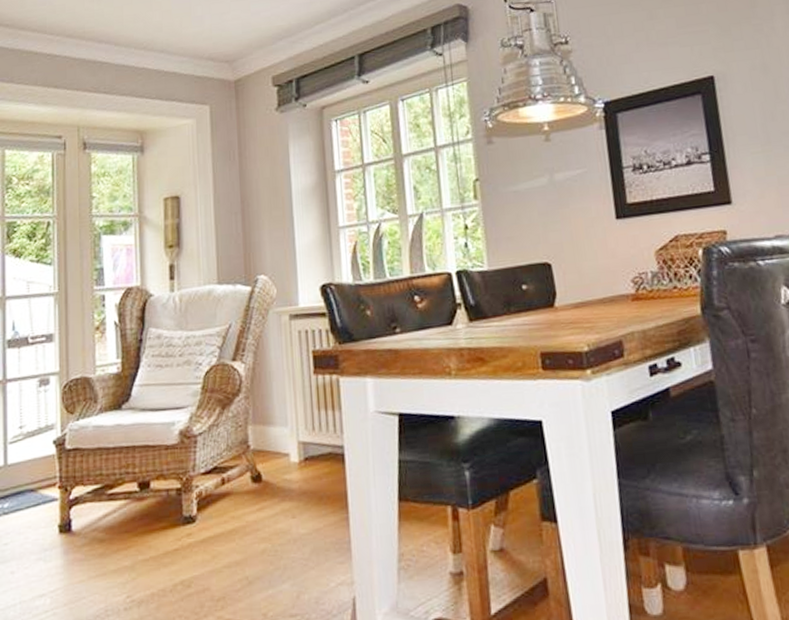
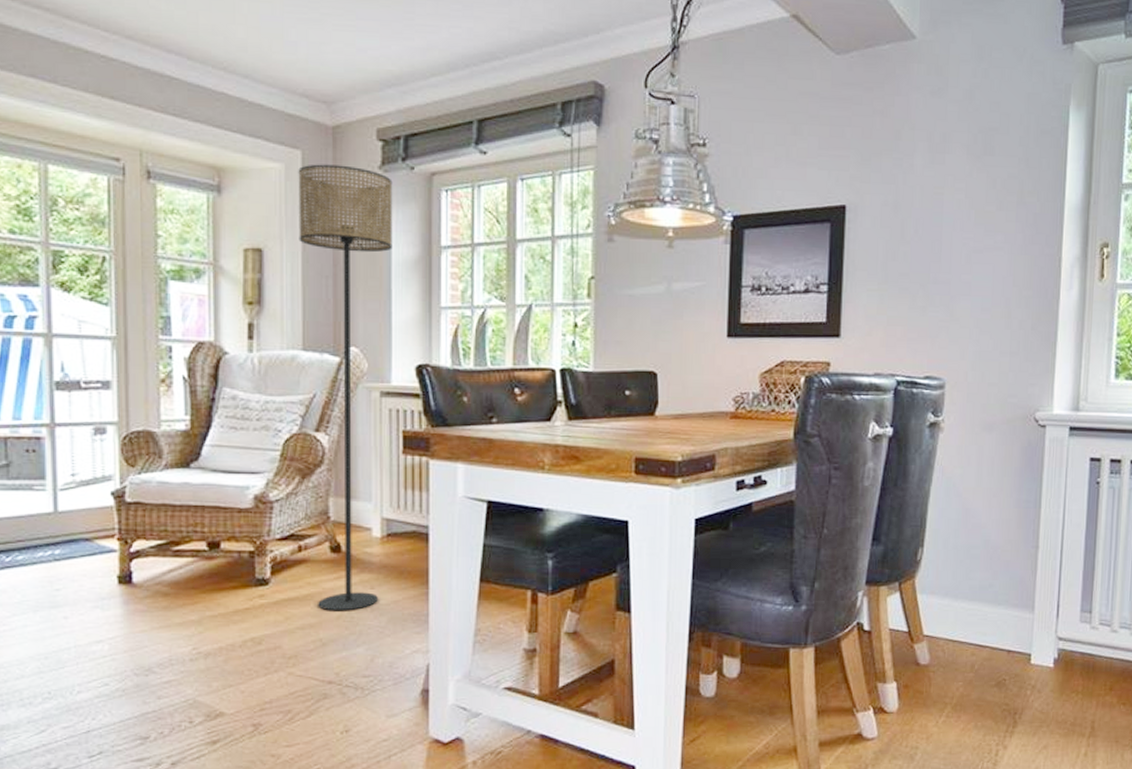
floor lamp: none [207,112,300,546] -> present [298,164,393,611]

